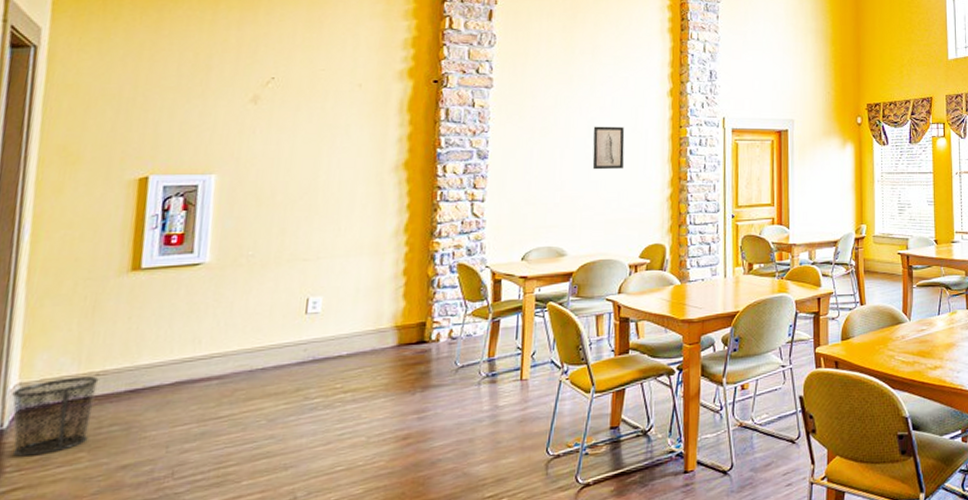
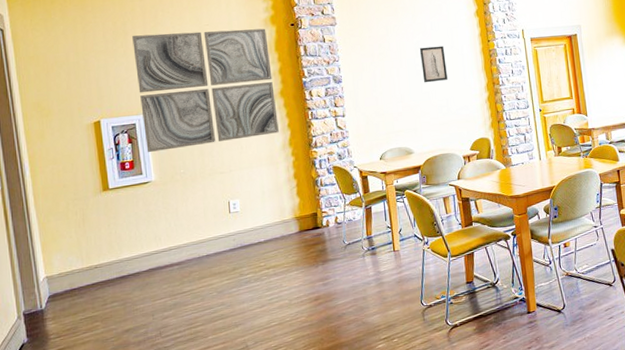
waste bin: present [11,376,99,457] -> none [43,269,99,328]
wall art: none [206,73,400,226] -> present [132,28,279,153]

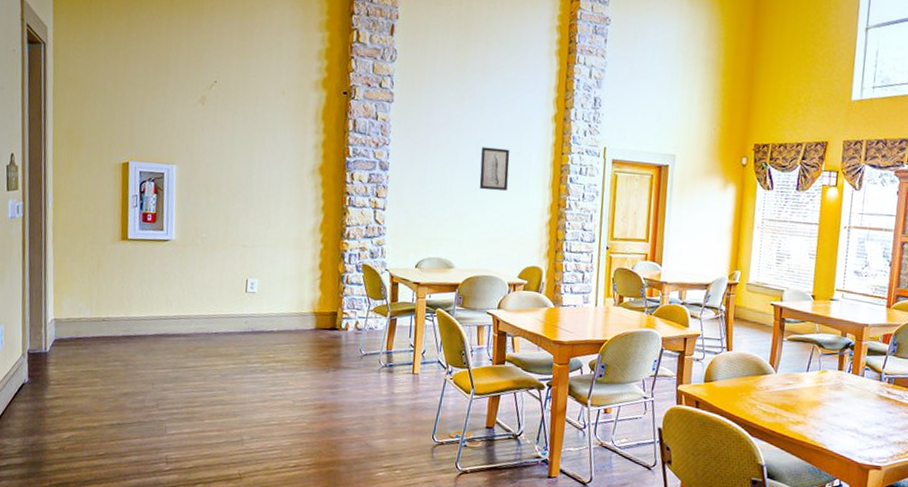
wall art: present [132,28,279,153] -> none [171,74,316,214]

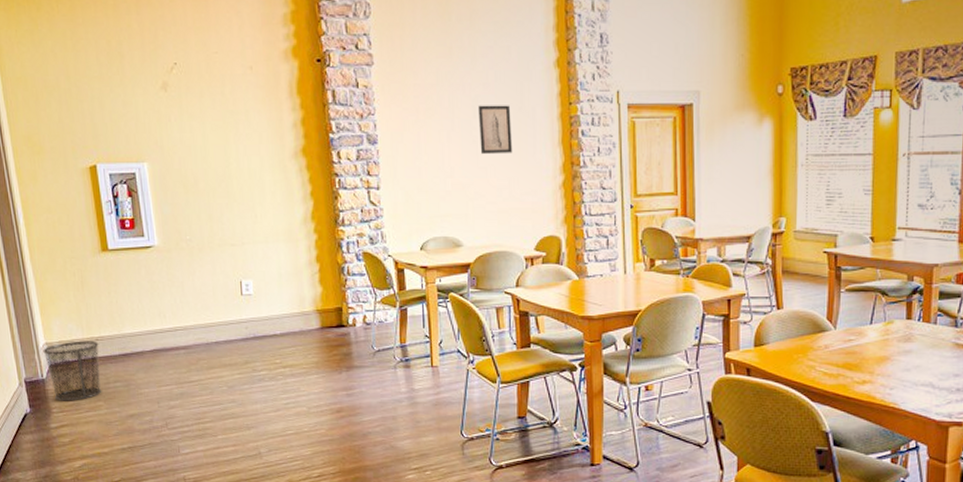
waste bin: none [50,319,105,376] -> present [43,340,102,401]

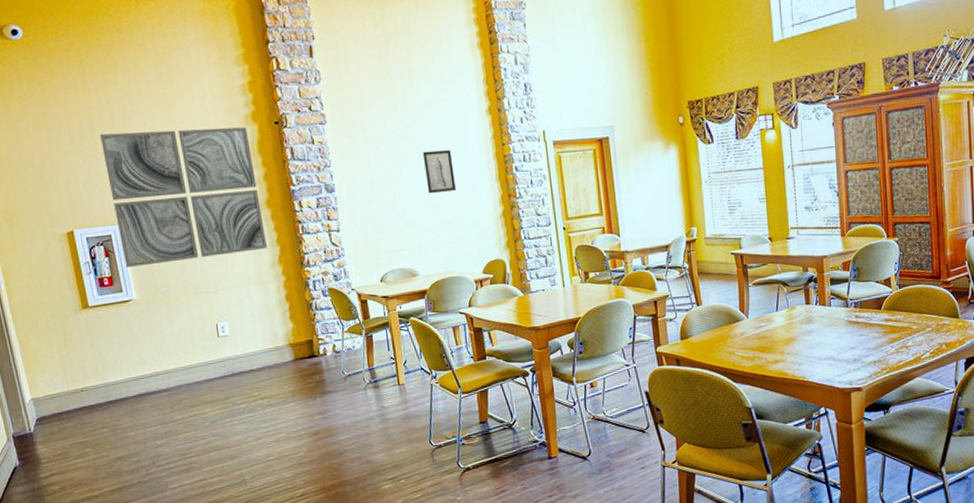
waste bin: present [43,340,102,401] -> none [29,392,90,452]
wall art: none [129,60,300,211] -> present [100,127,267,268]

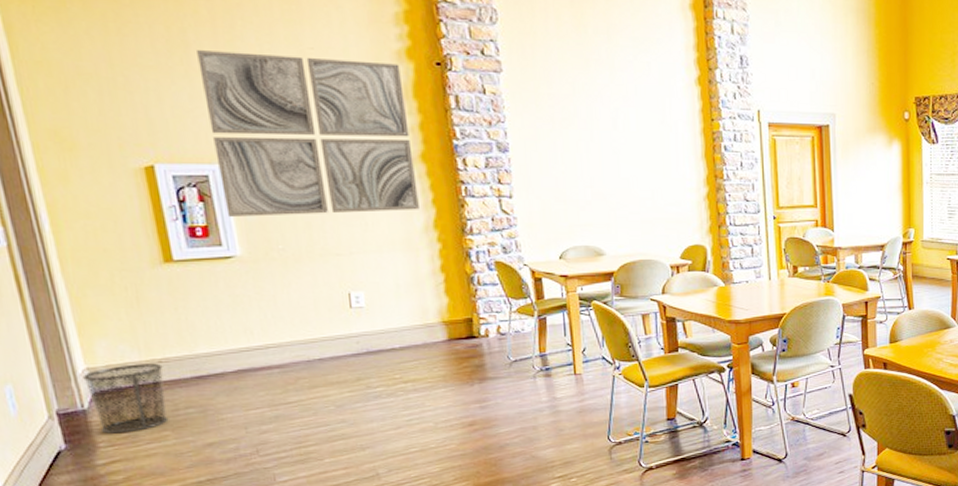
waste bin: none [29,392,90,452] -> present [82,363,169,434]
wall art: present [422,149,456,194] -> none [617,118,654,166]

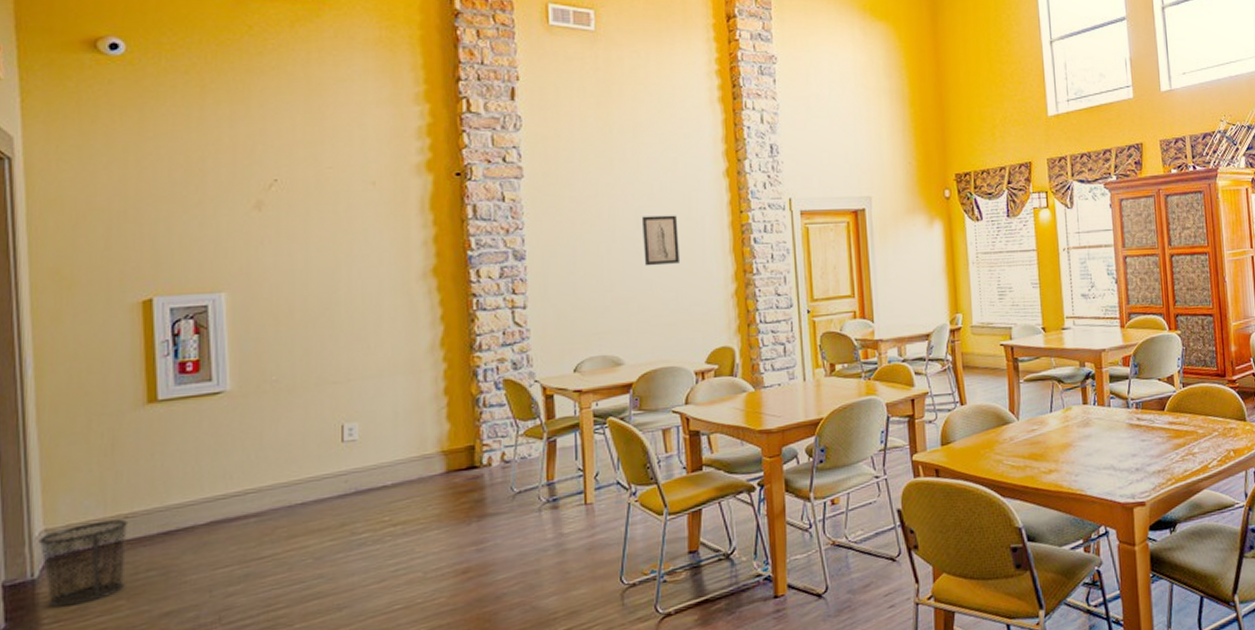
wall art: present [197,50,419,218] -> none [213,176,426,350]
wall art: none [617,118,654,166] -> present [641,215,679,266]

